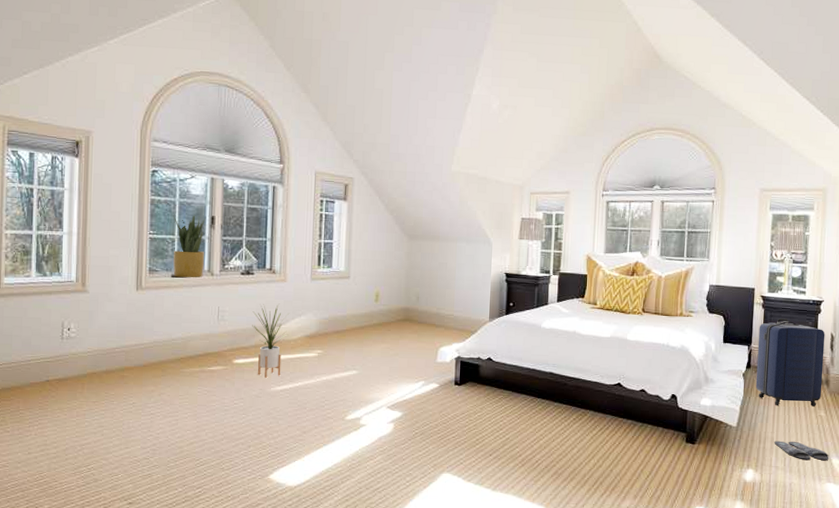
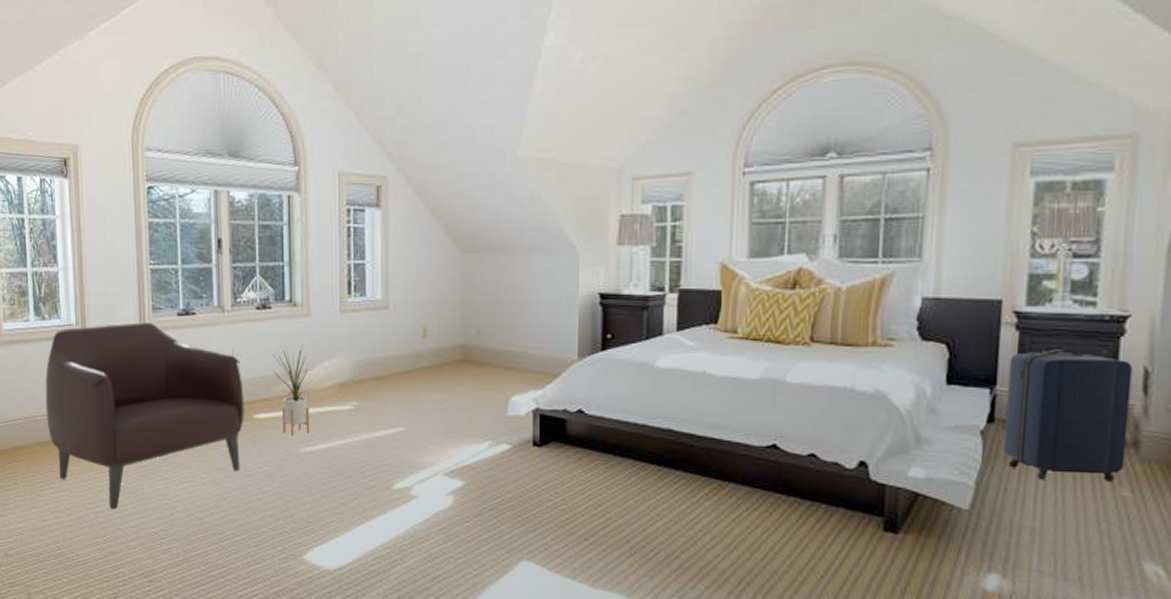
armchair: none [40,281,226,442] -> present [45,322,244,510]
planter: present [173,215,206,278] -> none [174,238,214,316]
slippers: present [774,440,829,461] -> none [1036,532,1138,566]

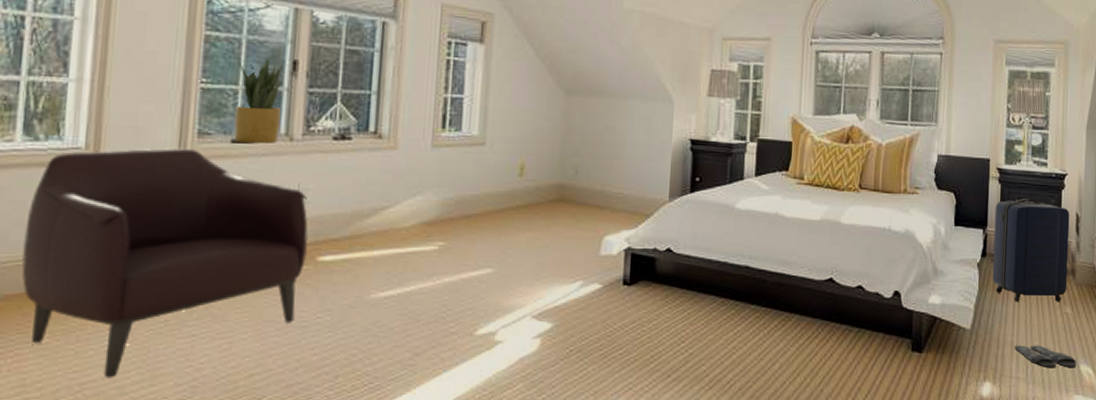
planter: none [174,238,214,316] -> present [234,57,286,145]
house plant: present [272,345,316,436] -> none [346,179,399,281]
slippers: none [1036,532,1138,566] -> present [1014,345,1077,368]

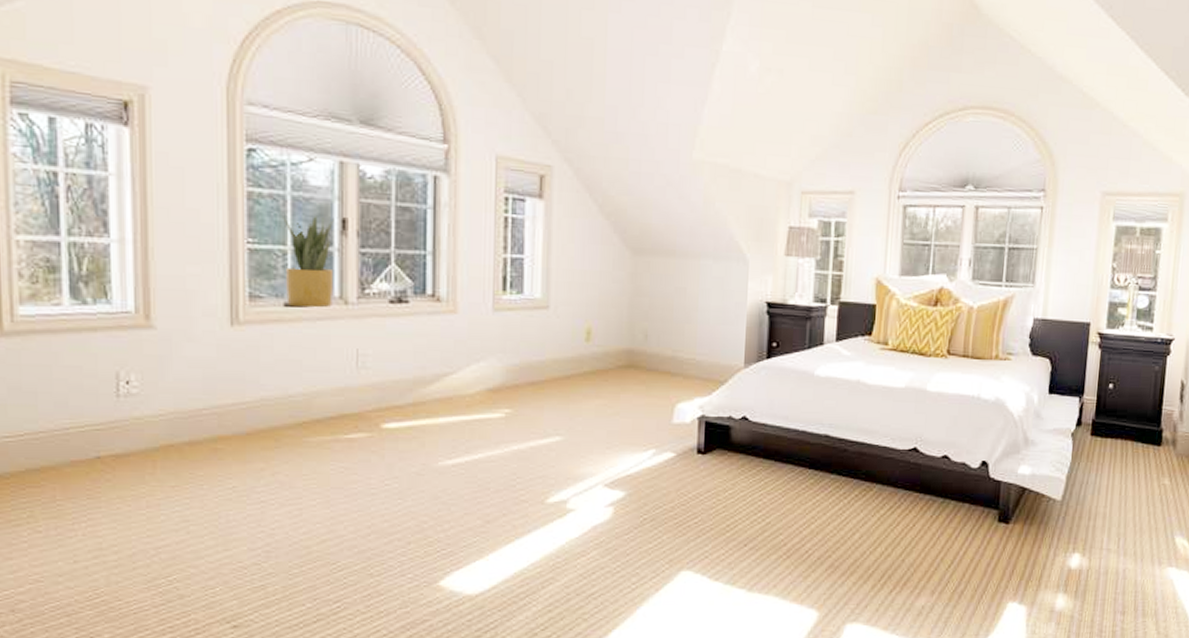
armchair: present [21,148,308,378] -> none [83,312,370,543]
suitcase: present [992,196,1070,303] -> none [1086,362,1175,474]
slippers: present [1014,345,1077,368] -> none [1107,517,1172,541]

